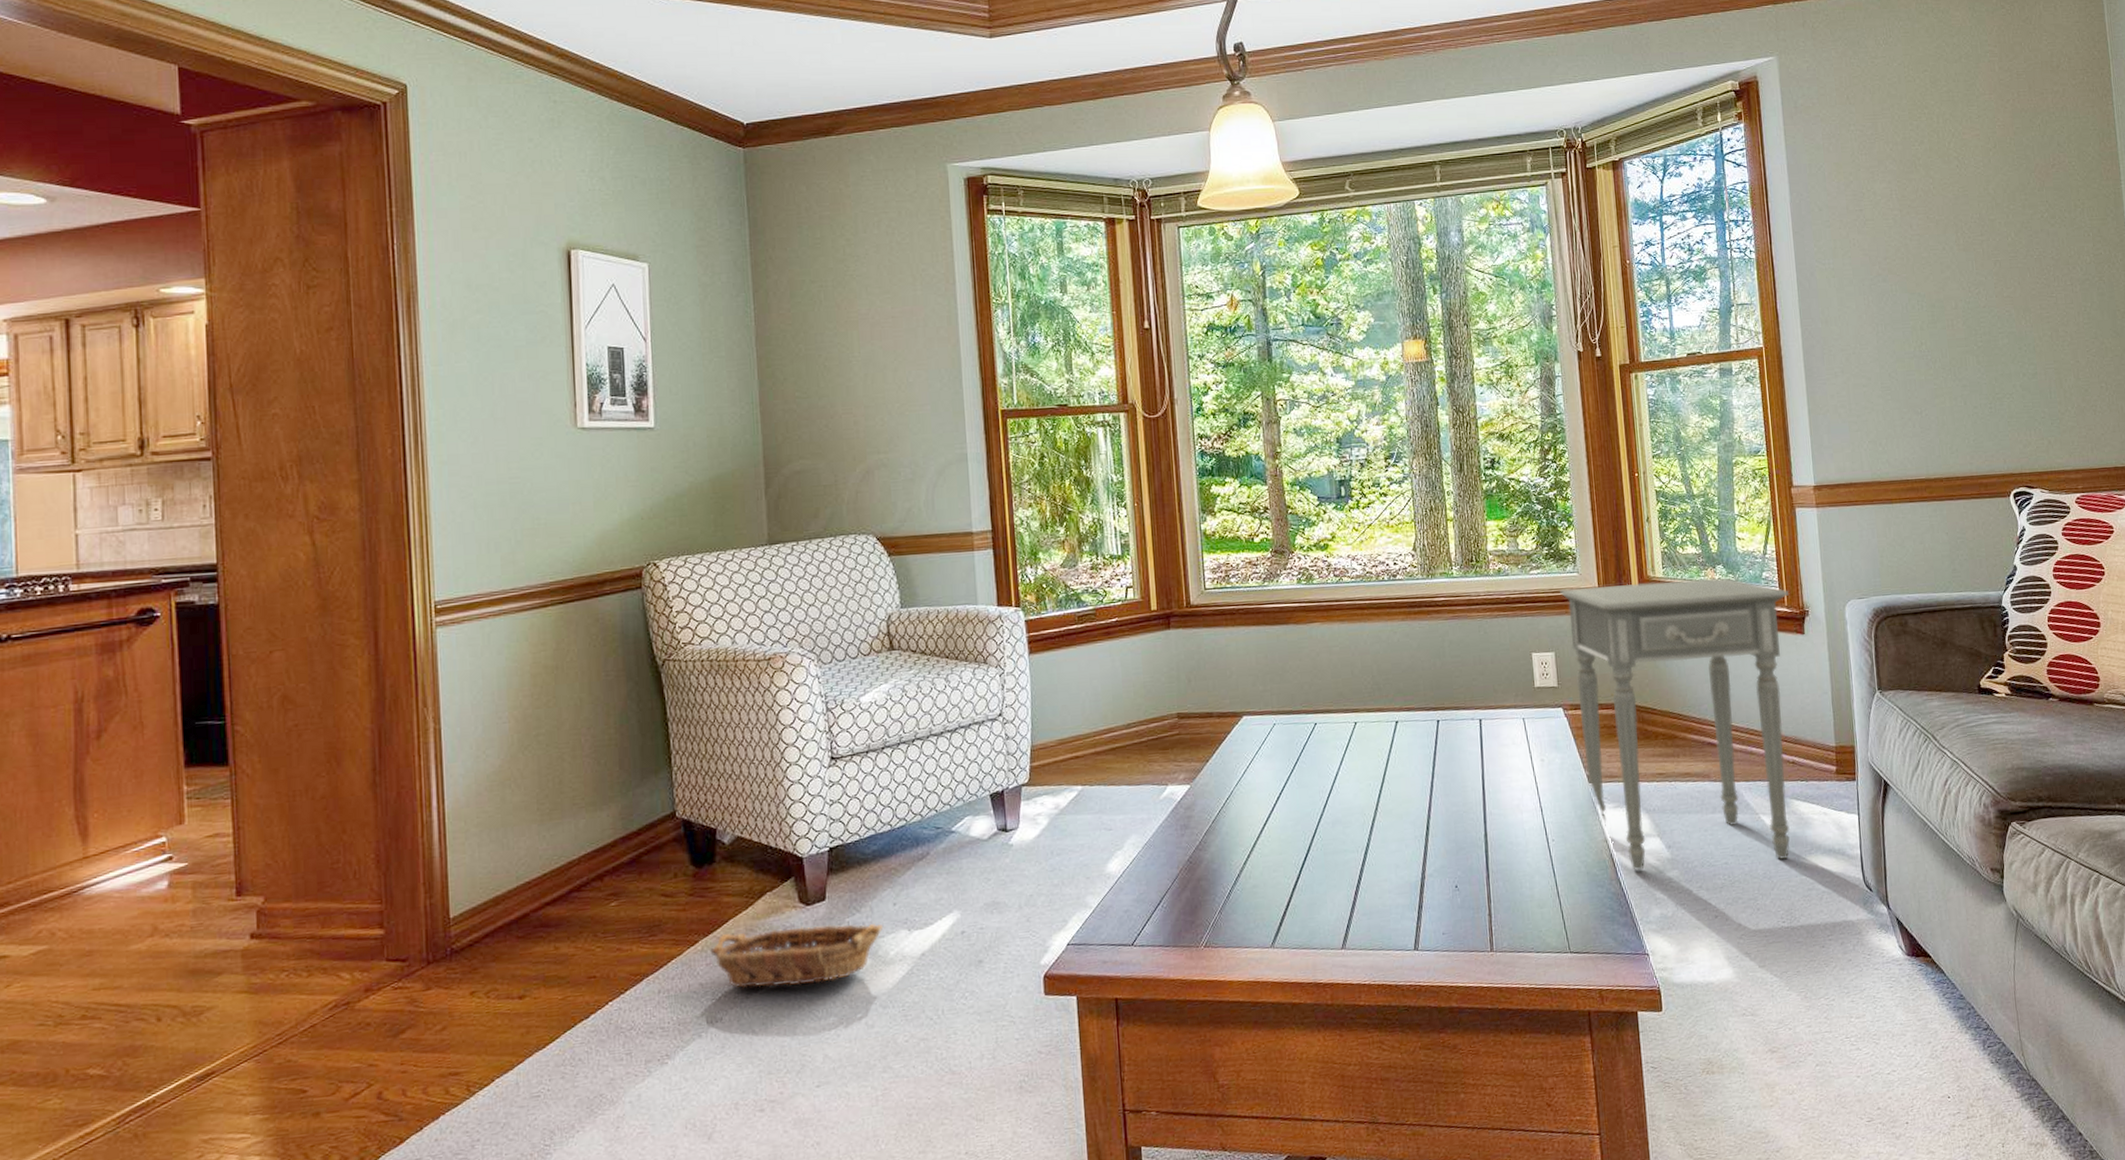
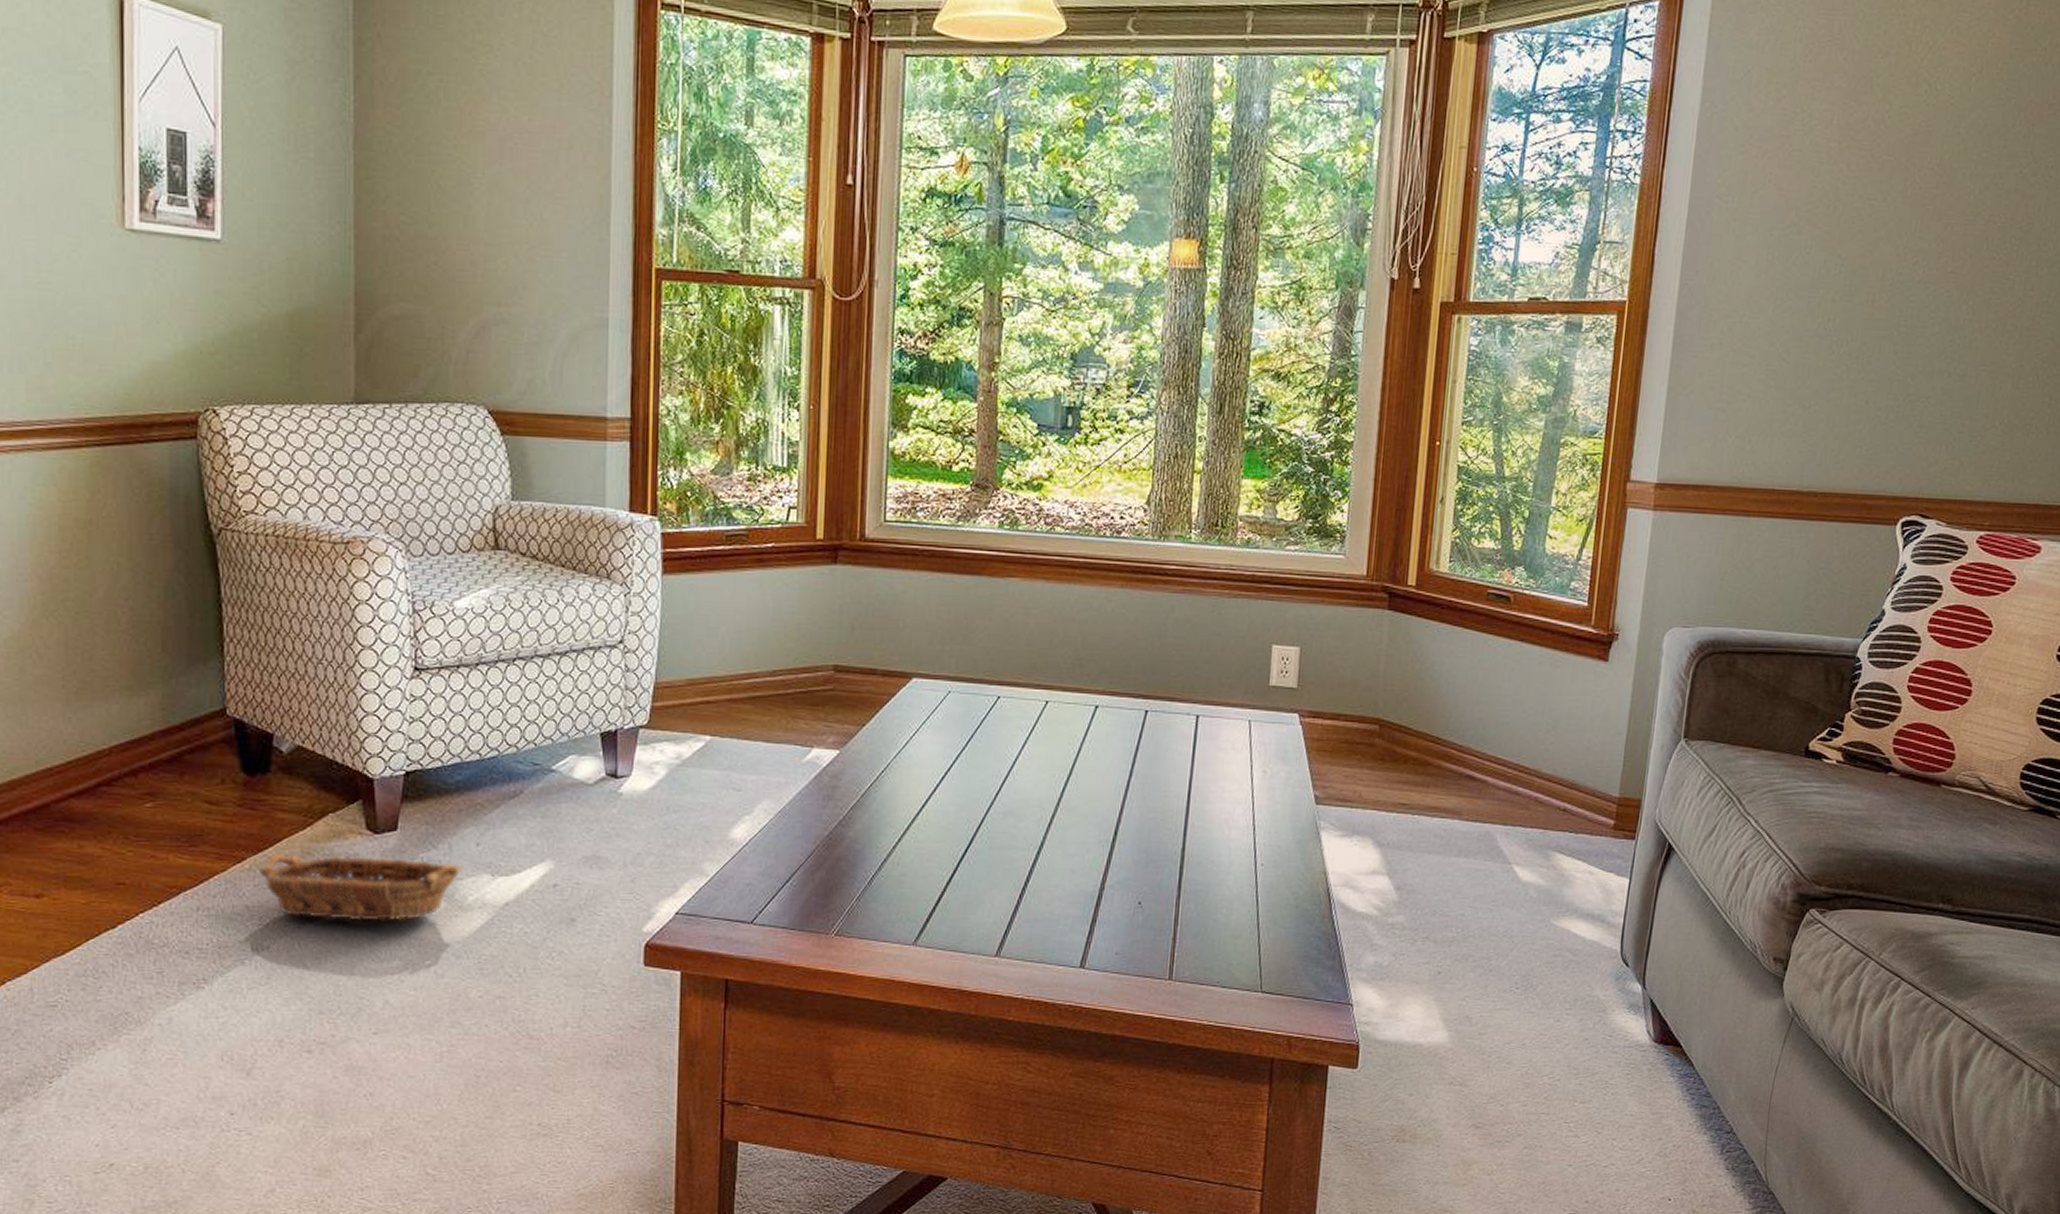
side table: present [1560,577,1790,871] -> none [1314,573,1600,918]

